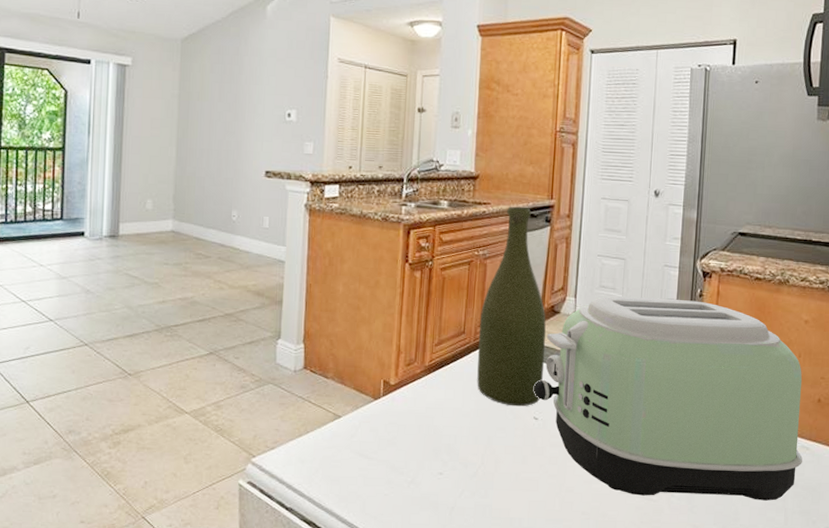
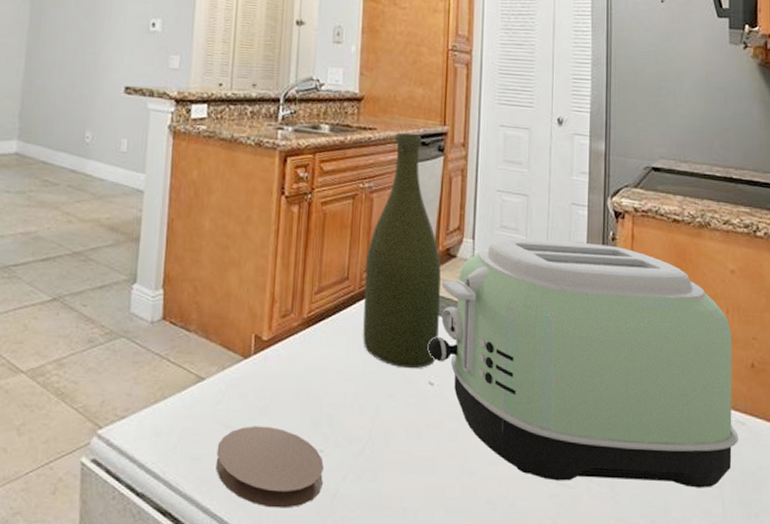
coaster: none [352,454,443,519] -> present [216,426,324,509]

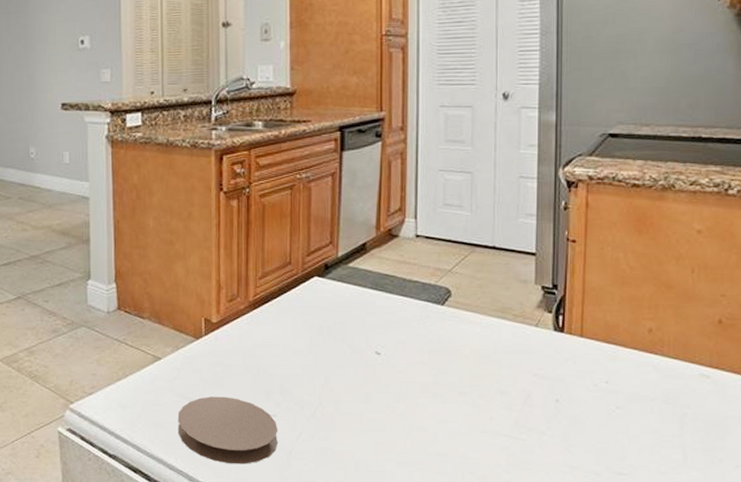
bottle: present [363,133,441,369] -> none [307,122,384,341]
toaster: present [428,238,738,488] -> none [374,214,702,437]

